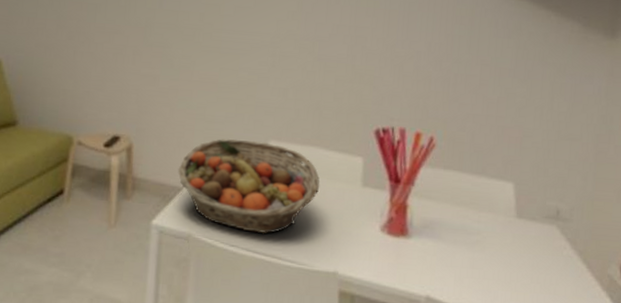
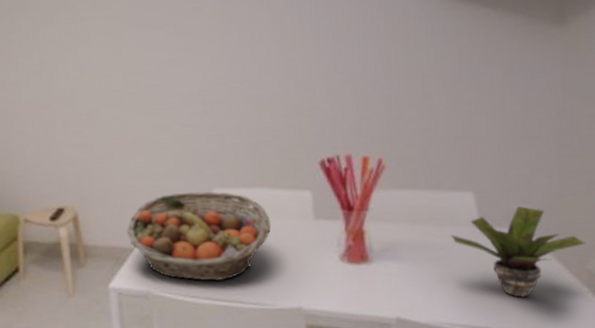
potted plant: none [487,203,611,294] -> present [450,205,587,298]

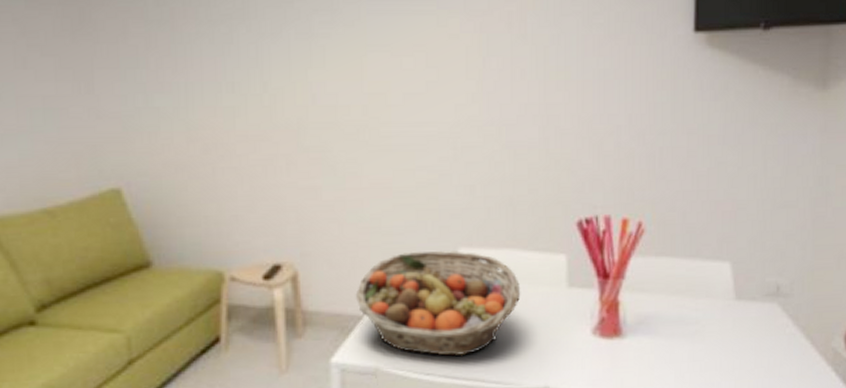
potted plant: present [450,205,587,298] -> none [705,278,833,377]

